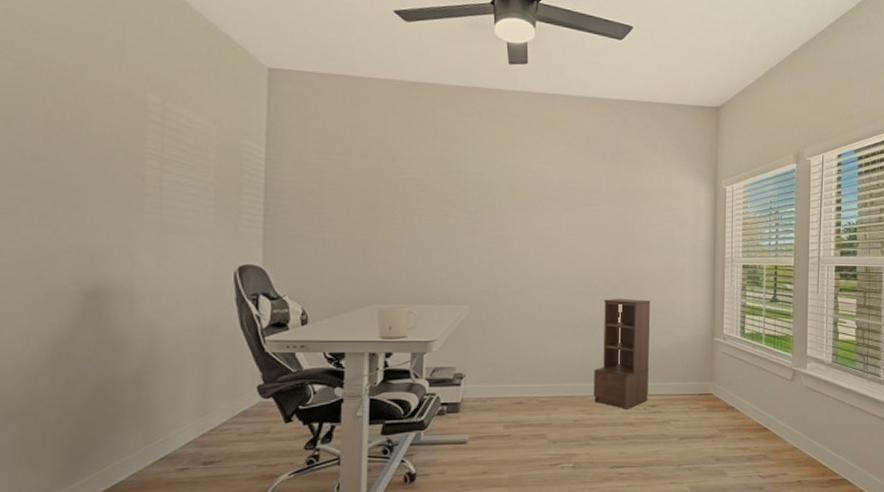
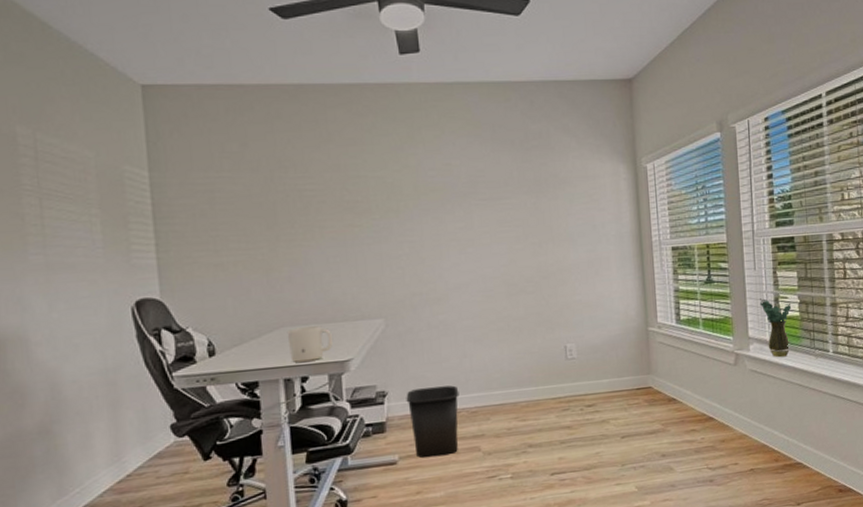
waste bin: none [482,374,532,441] -> present [406,385,459,458]
bookshelf: present [593,298,651,409] -> none [524,294,584,412]
vase: none [819,321,849,378] -> present [759,298,792,358]

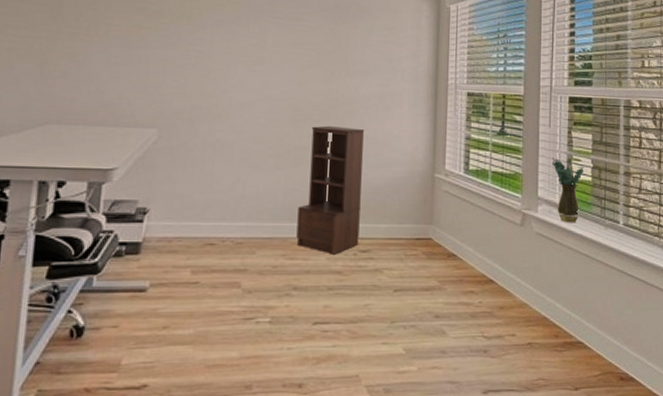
mug: present [287,326,334,362] -> none [50,127,101,165]
waste bin: present [406,385,459,458] -> none [168,210,227,289]
bookshelf: none [524,294,584,412] -> present [296,125,365,255]

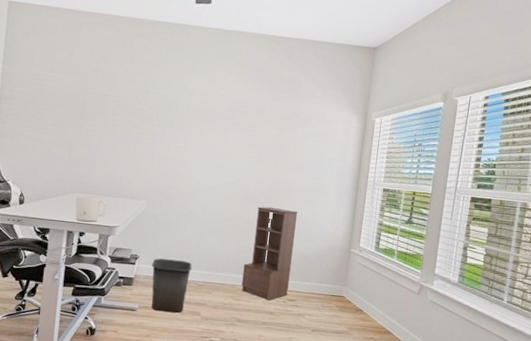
mug: none [50,127,101,165] -> present [75,195,108,222]
waste bin: none [168,210,227,289] -> present [151,258,192,313]
vase: present [551,158,584,223] -> none [449,244,478,297]

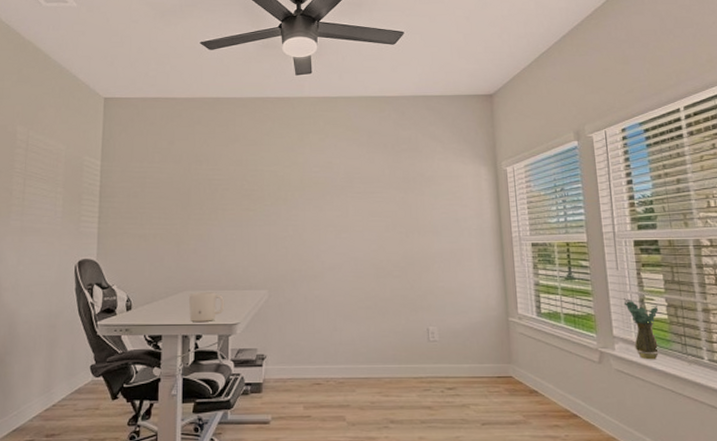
waste bin: present [151,258,192,313] -> none [282,355,329,421]
bookshelf: present [241,206,298,301] -> none [388,279,445,392]
vase: none [449,244,478,297] -> present [623,298,660,360]

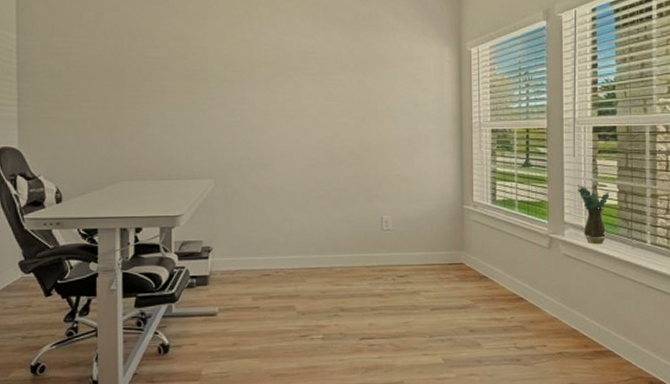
mug: present [188,292,225,322] -> none [125,182,167,214]

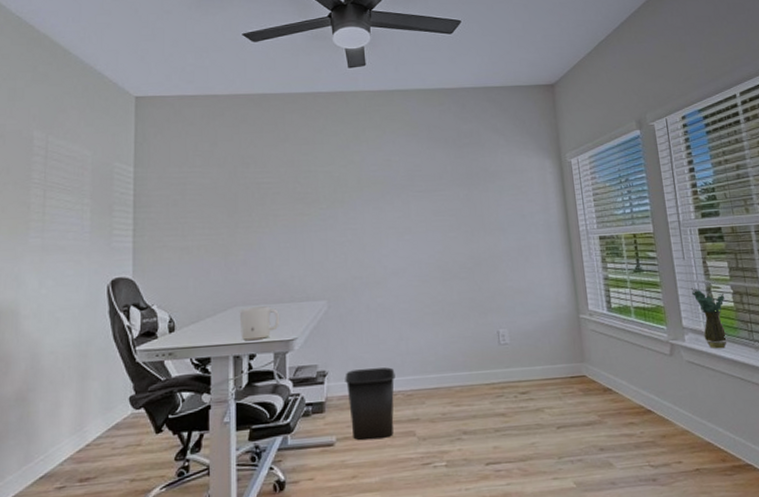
mug: none [125,182,167,214] -> present [239,306,281,340]
waste bin: none [229,246,278,313] -> present [345,367,396,441]

